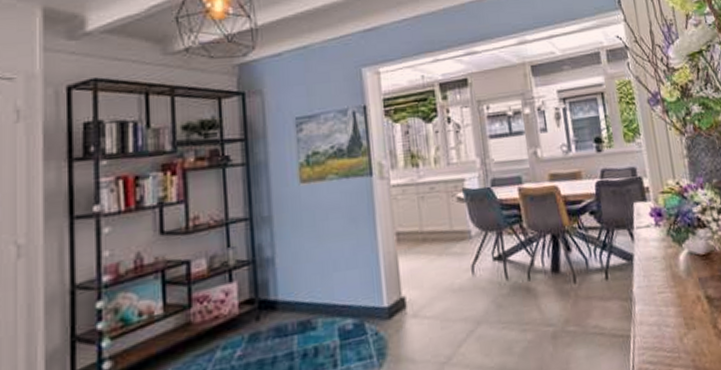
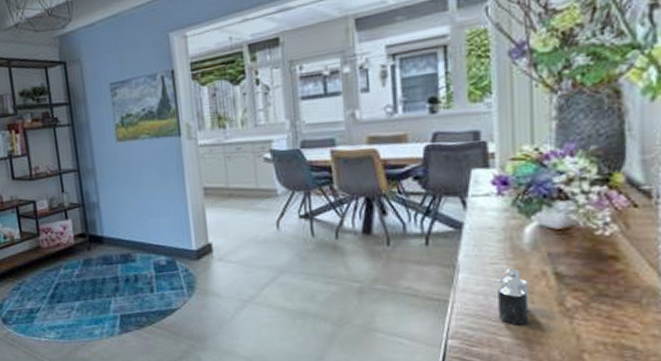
candle: none [663,296,694,354] -> present [494,268,529,325]

